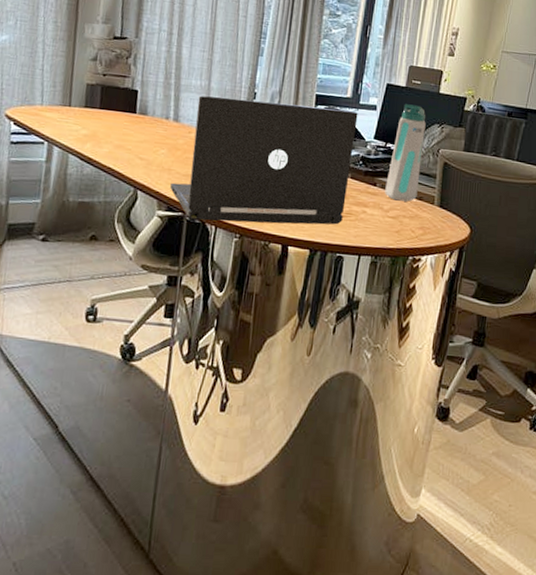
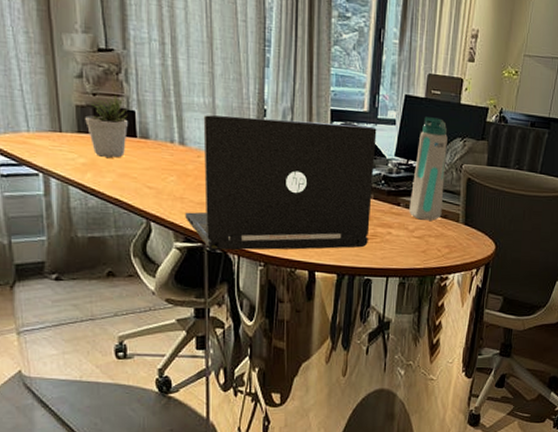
potted plant: none [93,76,131,131] -> present [85,95,128,158]

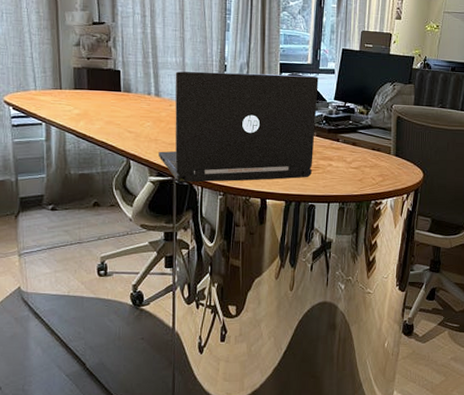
potted plant: present [85,95,128,158] -> none [81,58,114,109]
water bottle: present [409,117,448,221] -> none [347,66,379,153]

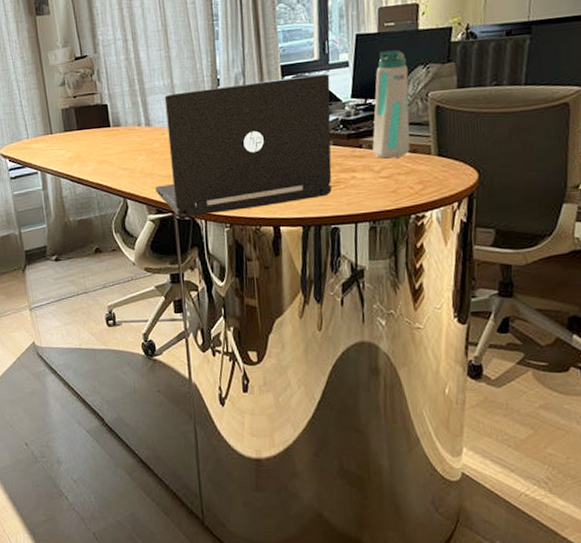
water bottle: none [347,66,379,153] -> present [372,49,410,159]

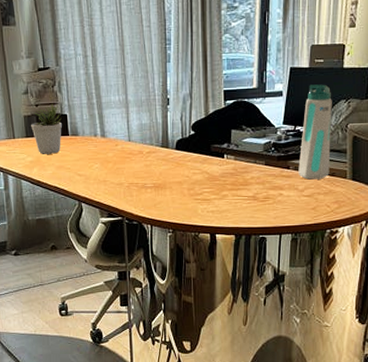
potted plant: none [69,94,103,149] -> present [31,104,62,154]
laptop: present [155,73,332,218] -> none [108,100,266,222]

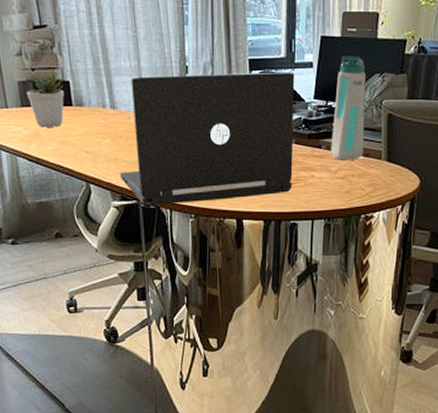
laptop: none [108,100,266,222] -> present [120,71,295,206]

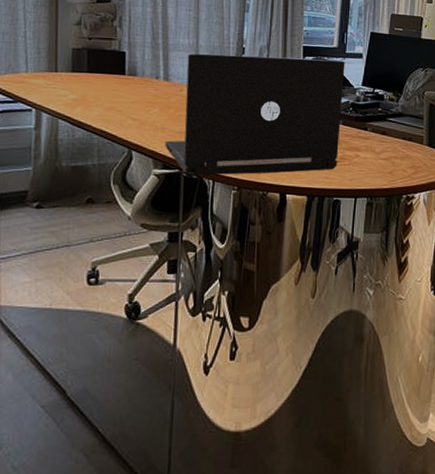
potted plant: present [27,69,64,127] -> none [80,39,119,93]
water bottle: present [331,56,366,160] -> none [376,50,410,143]

